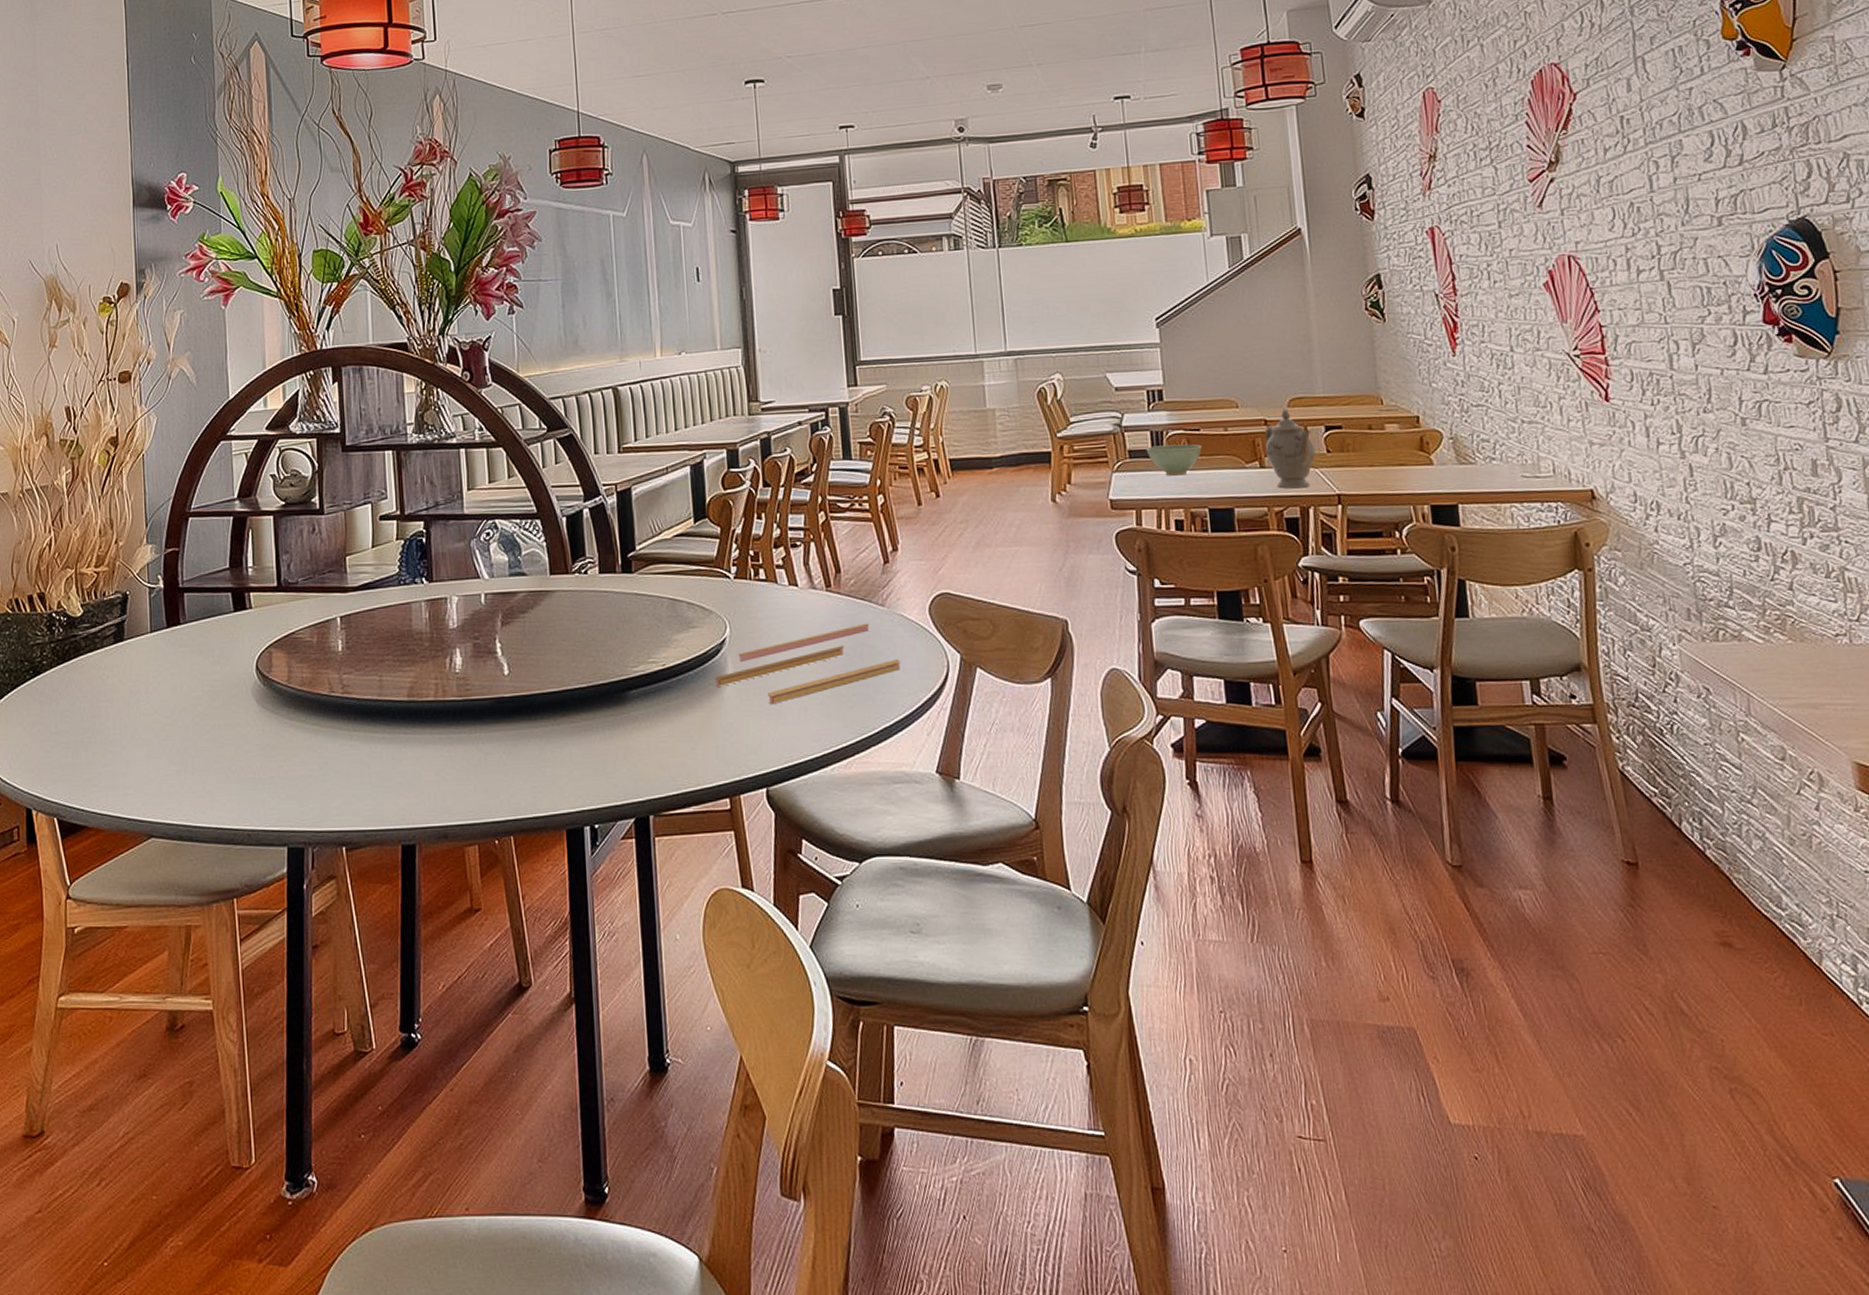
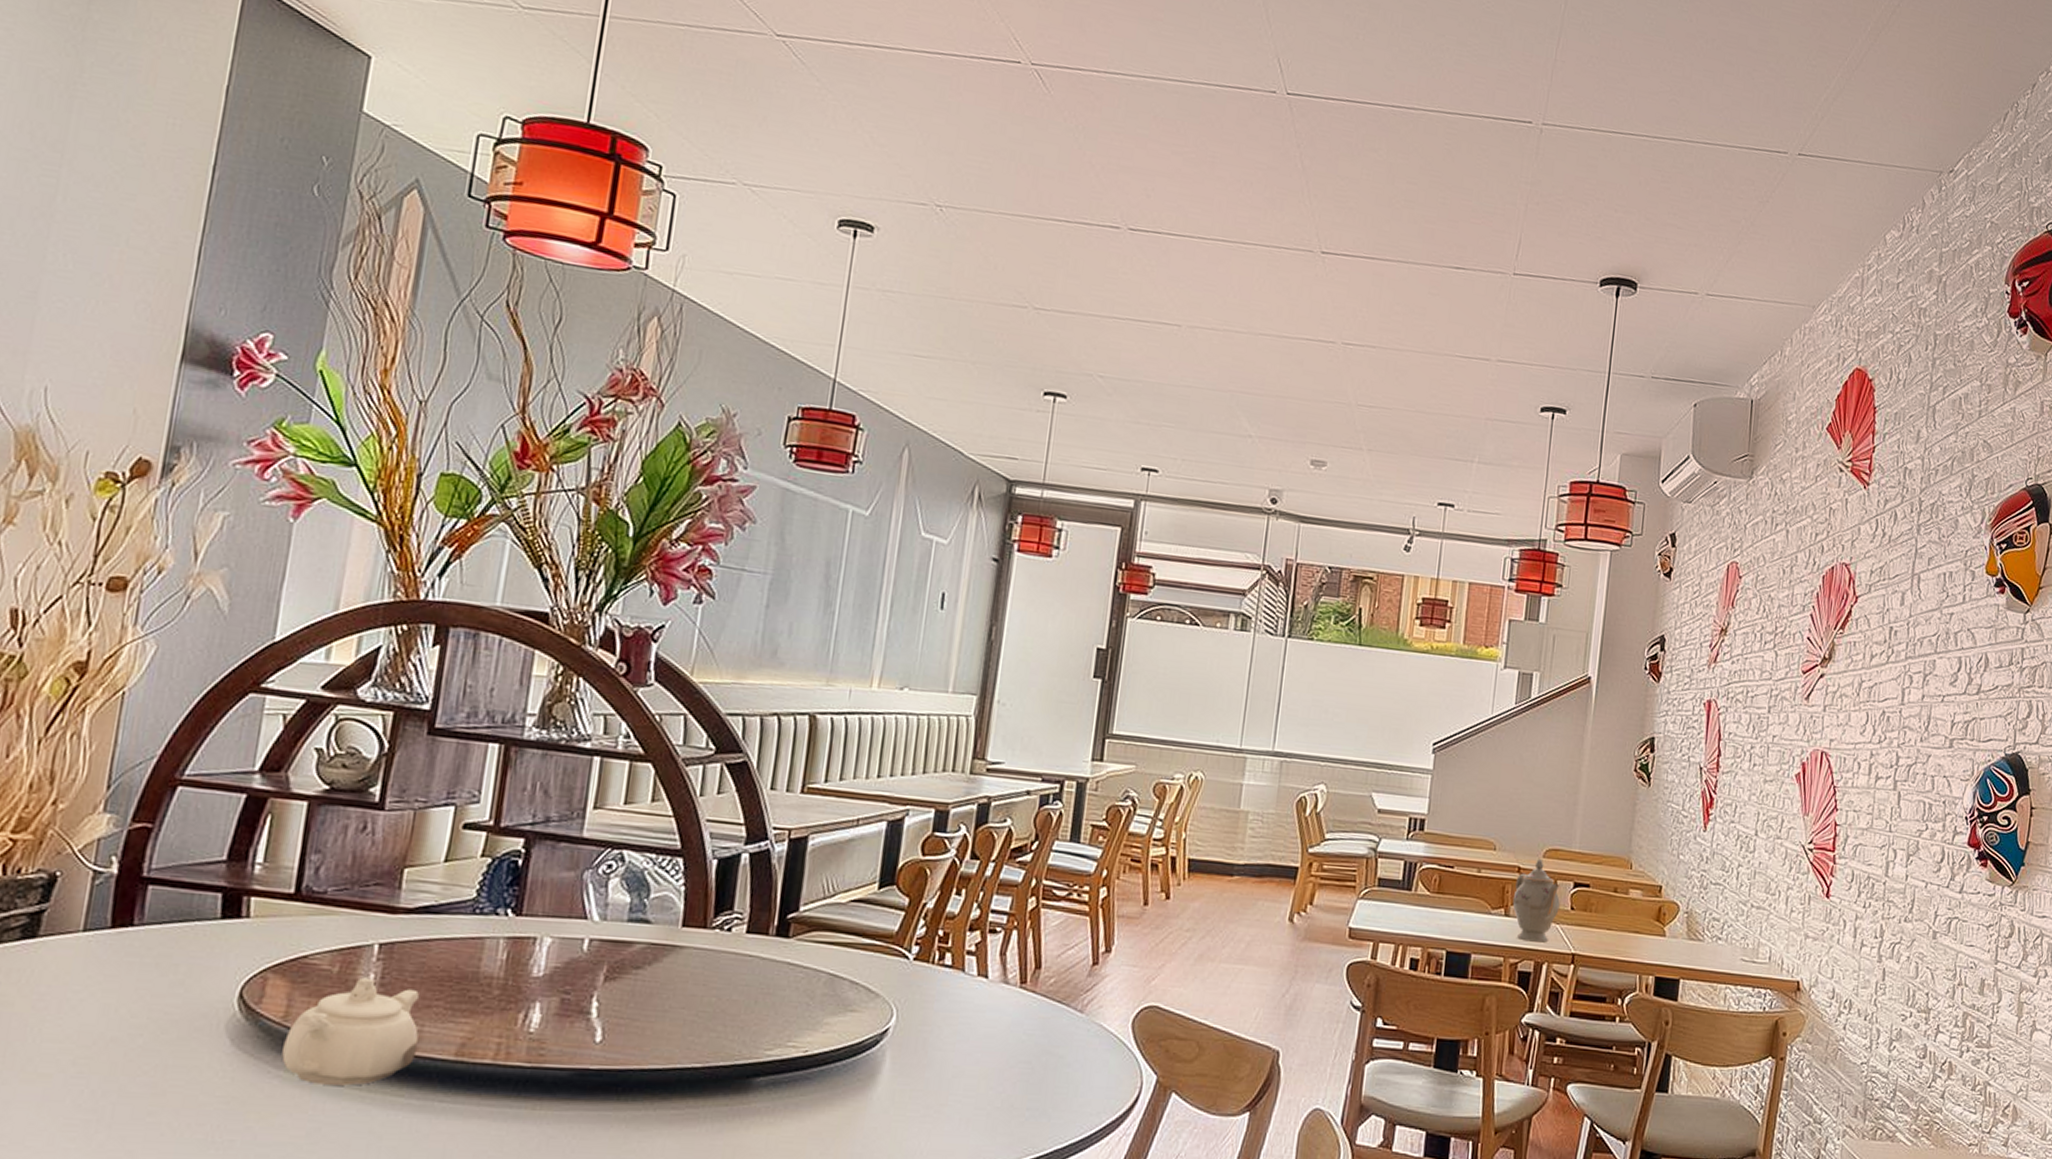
teapot: none [291,643,381,729] -> present [281,977,420,1086]
chopsticks: present [715,623,901,705] -> none [865,1029,1088,1111]
bowl: present [1146,444,1202,476] -> none [1396,877,1452,912]

